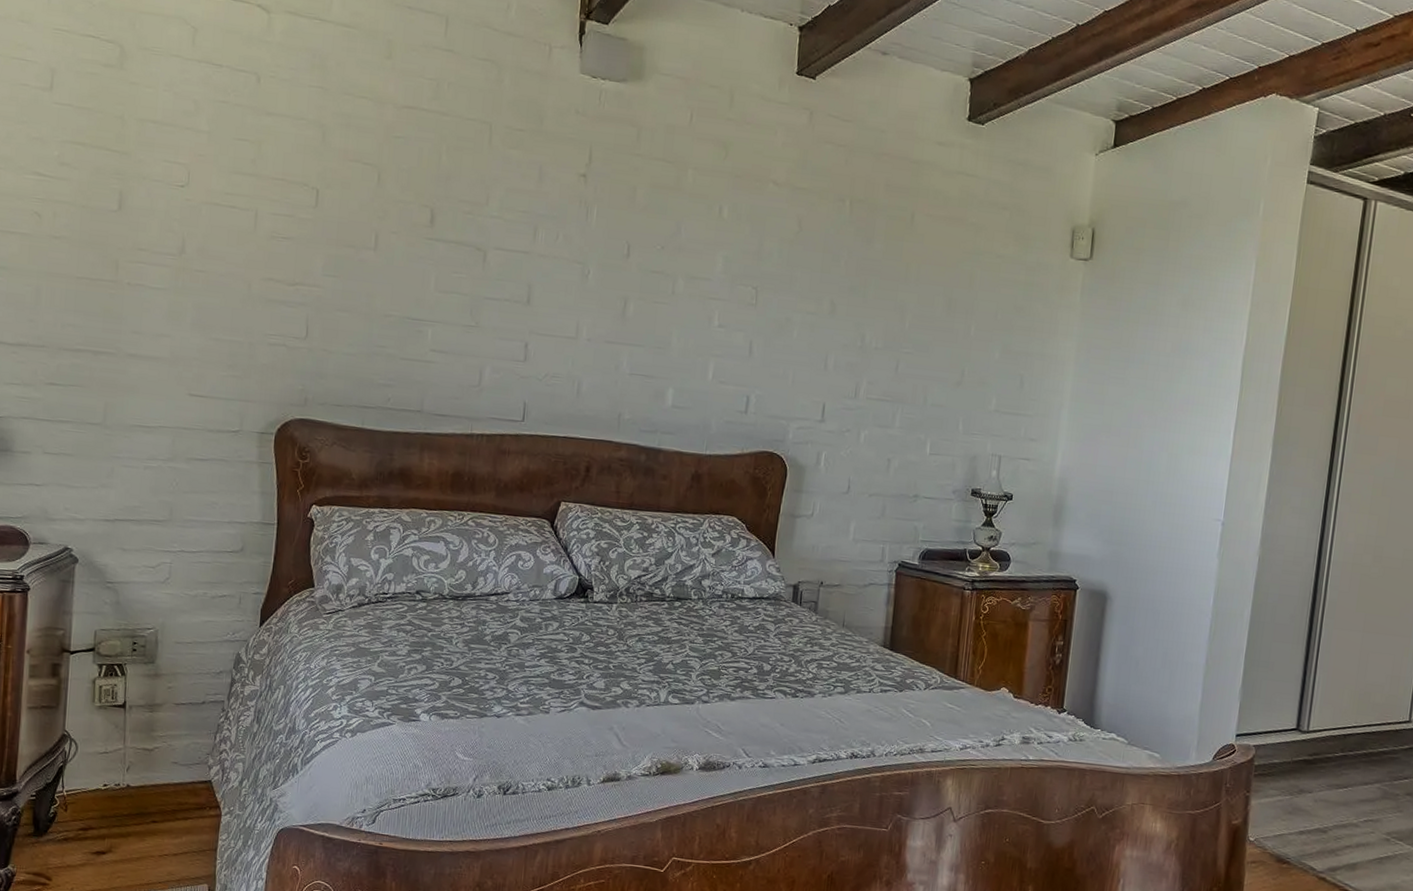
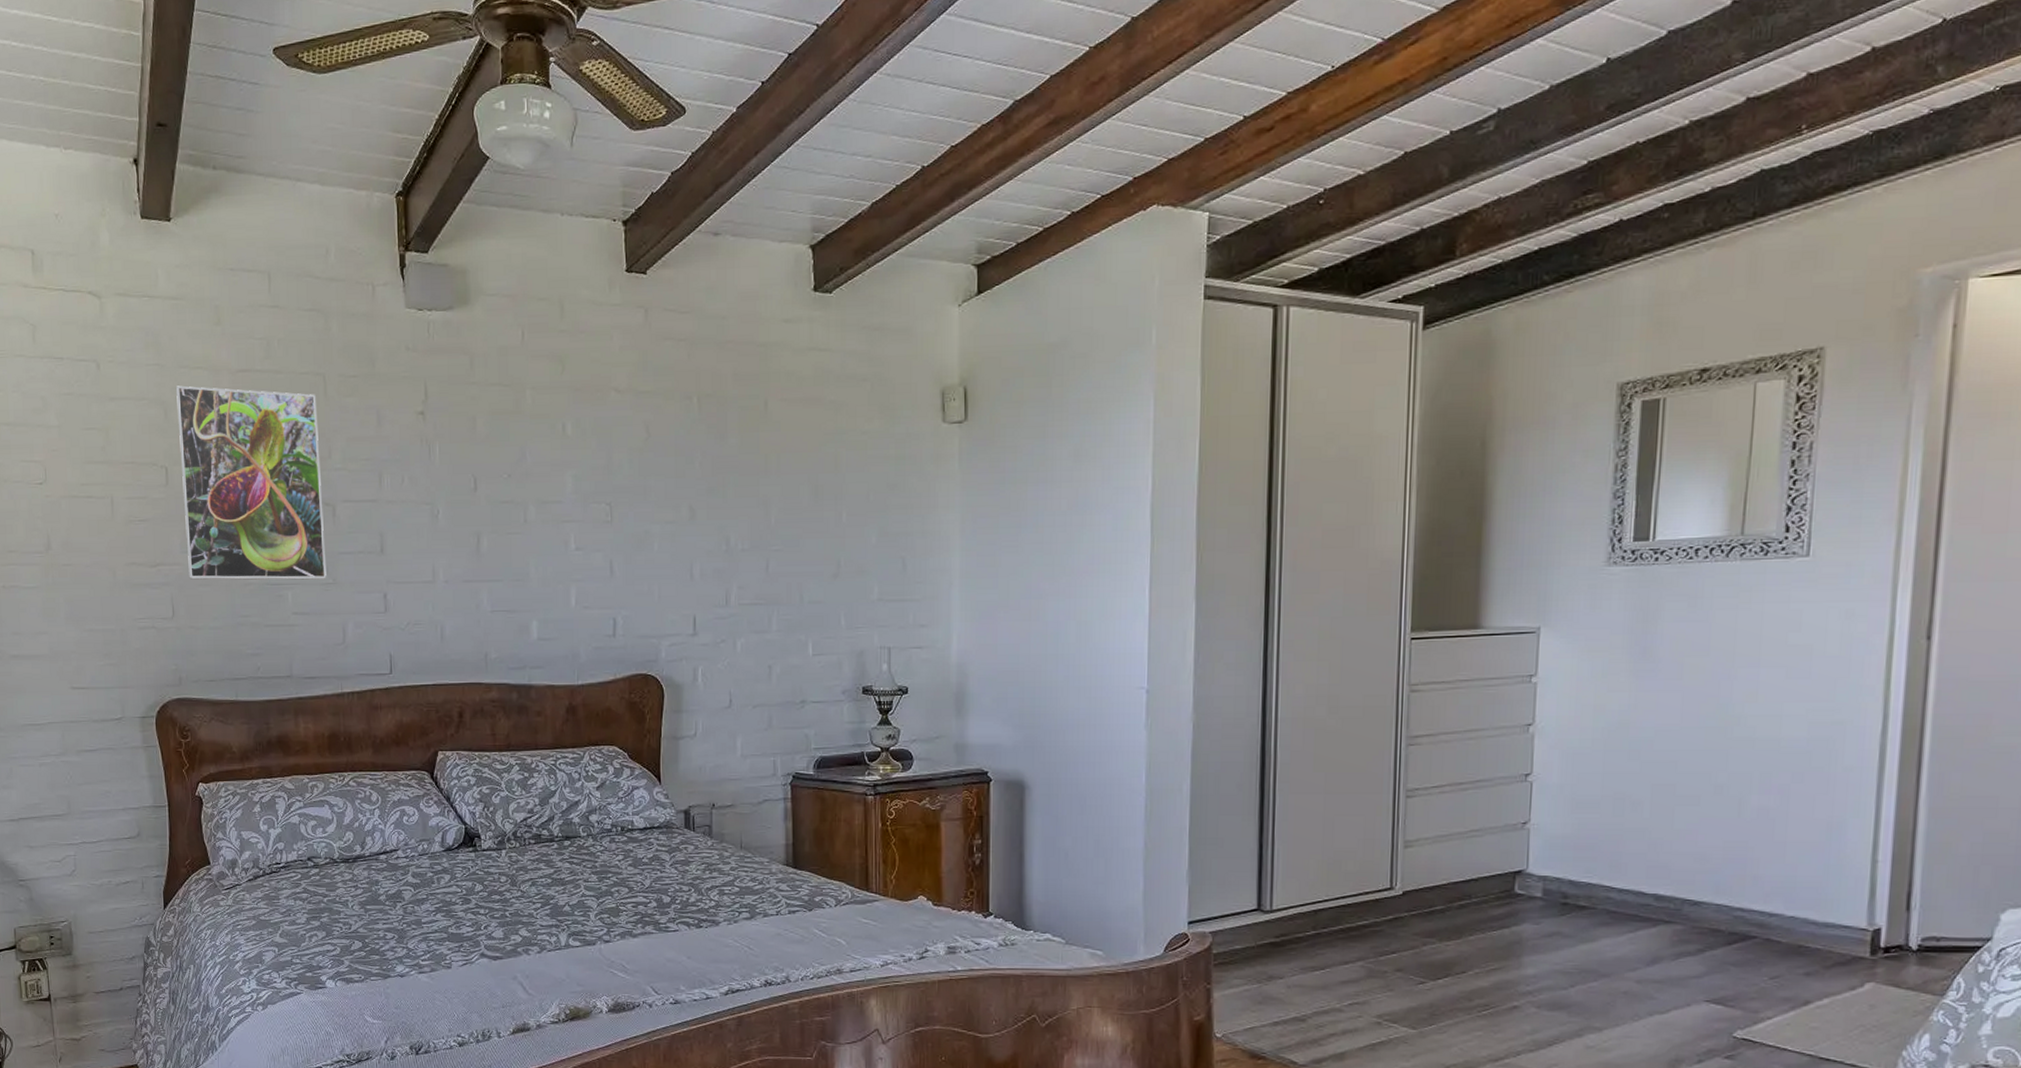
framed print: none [328,111,480,322] -> present [176,385,327,580]

